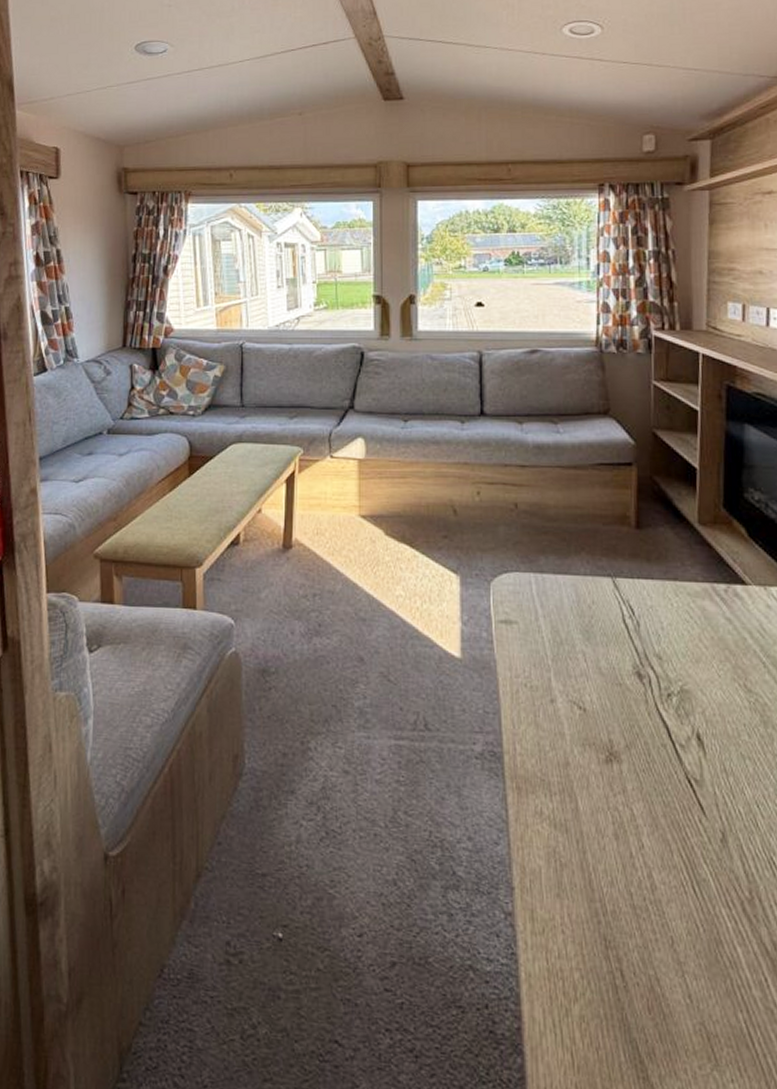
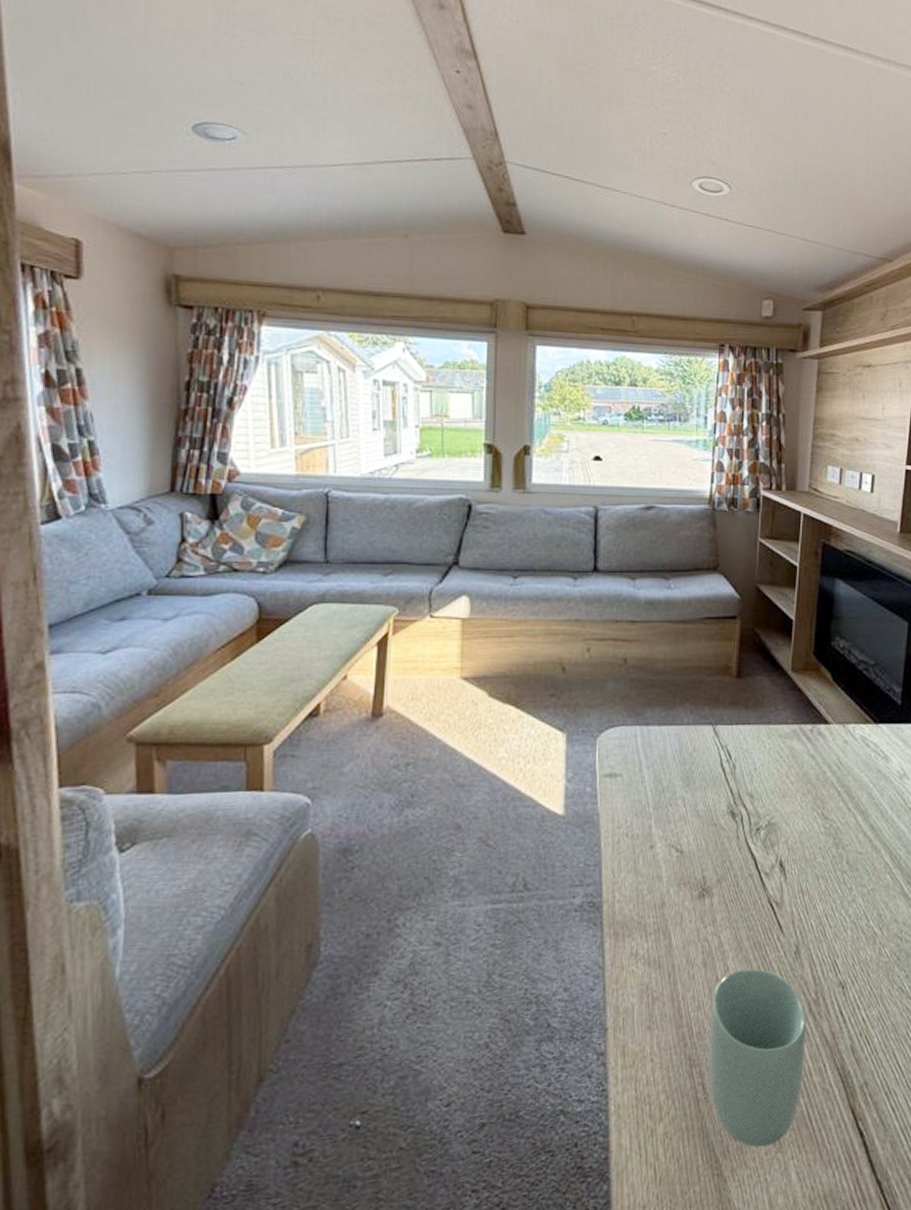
cup: none [625,849,741,1060] -> present [708,968,806,1147]

